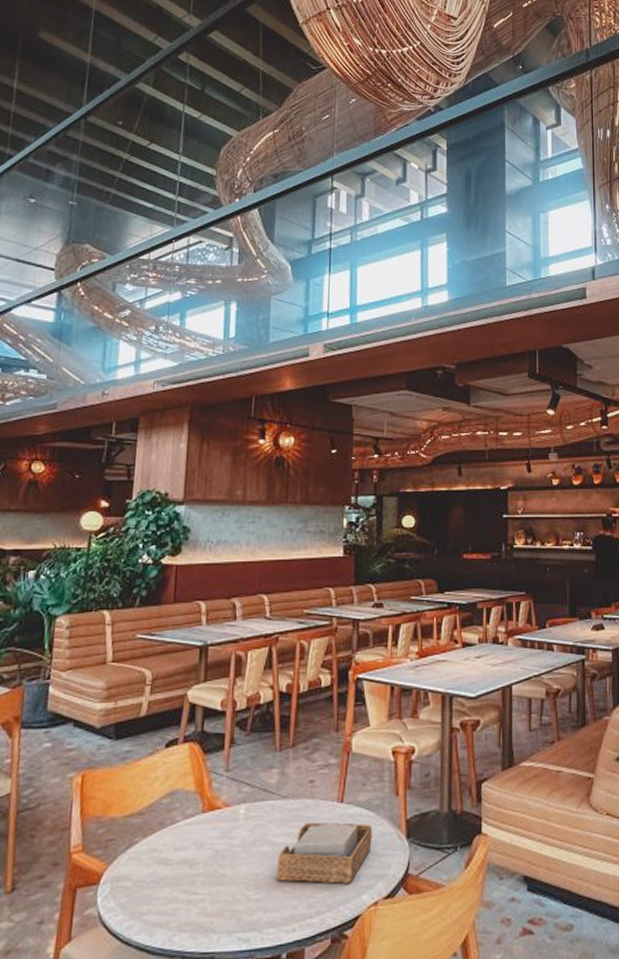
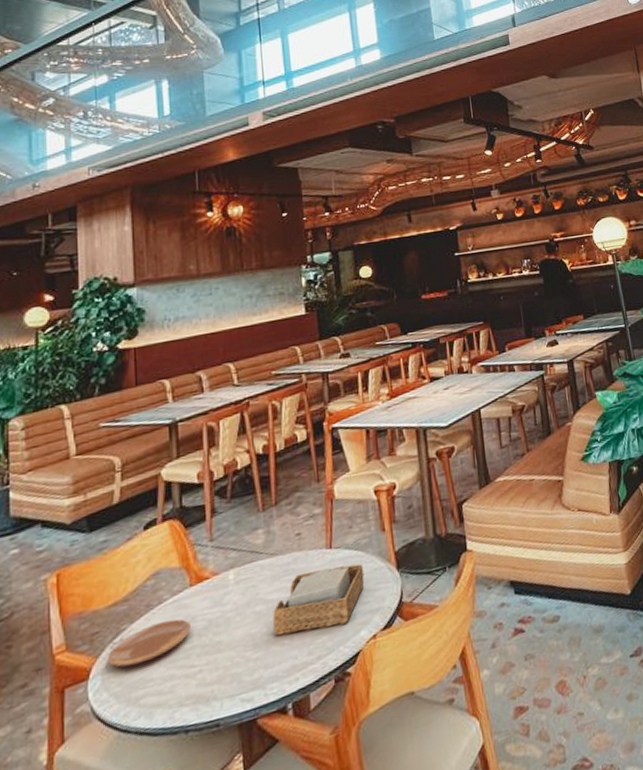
plate: none [118,842,199,880] -> present [107,618,192,667]

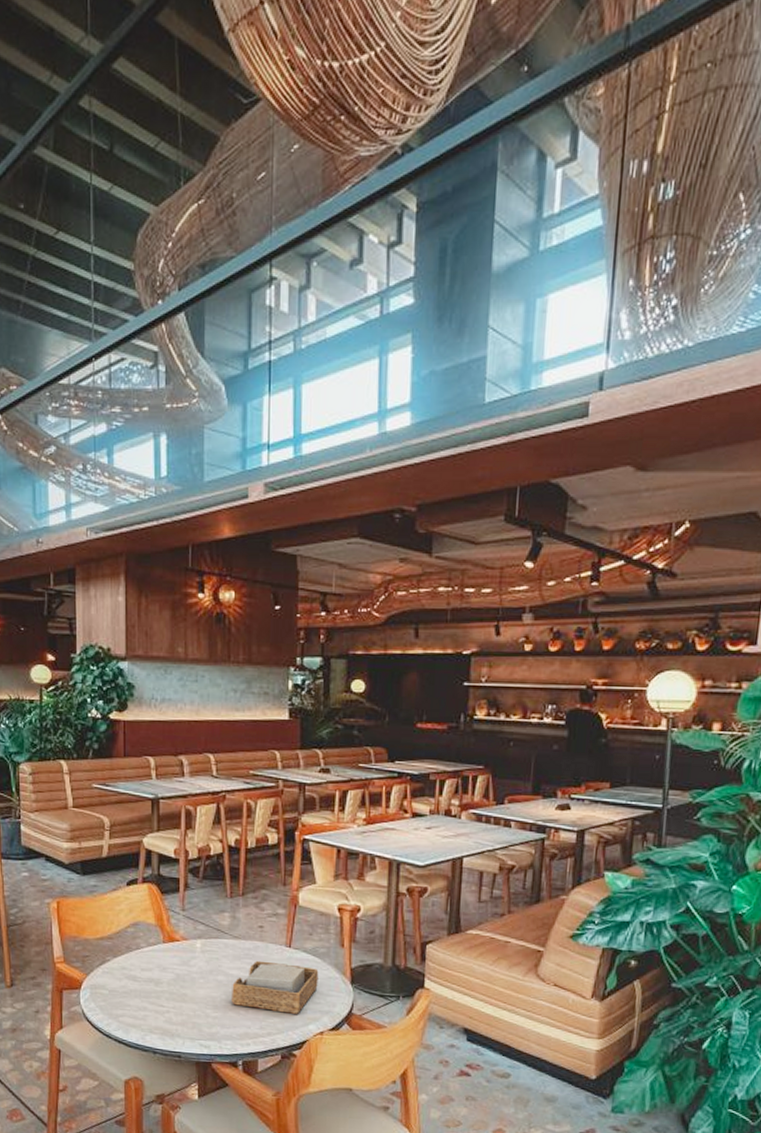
plate: present [107,618,192,667] -> none [95,963,163,991]

